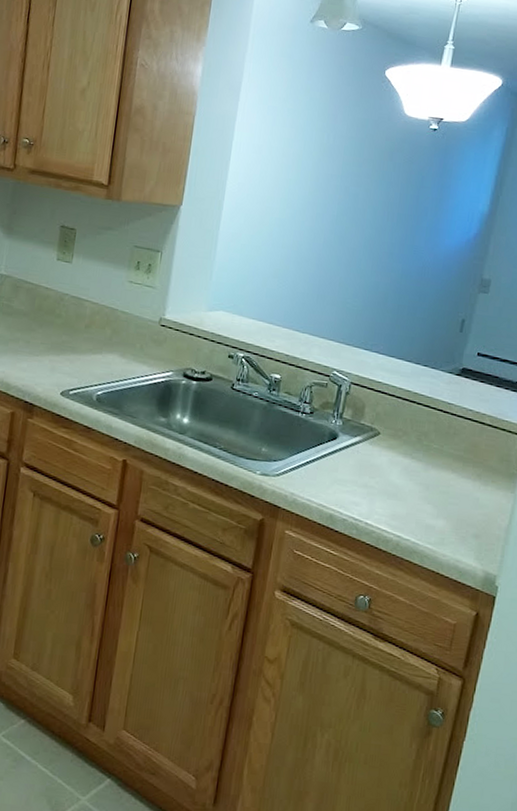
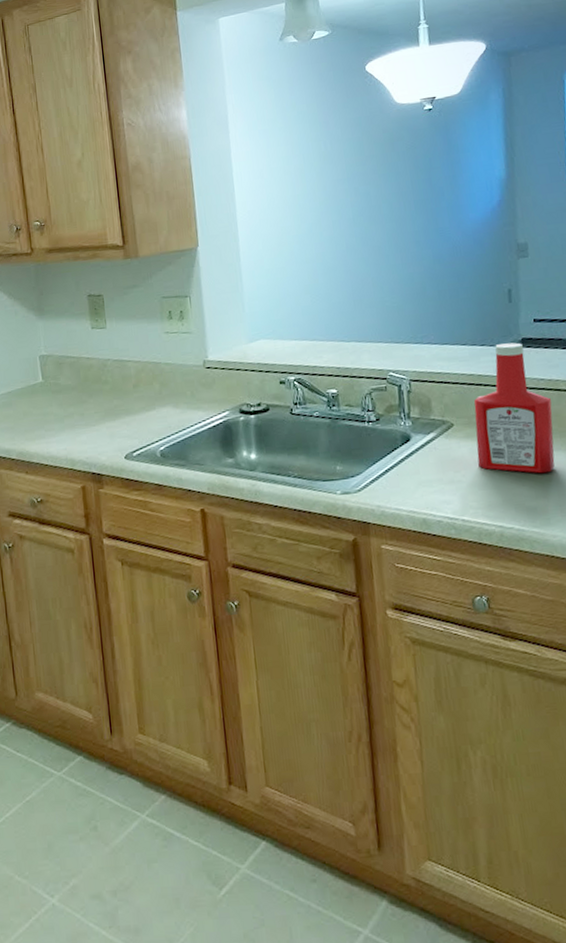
ketchup bottle: none [393,368,474,497] -> present [474,342,555,474]

